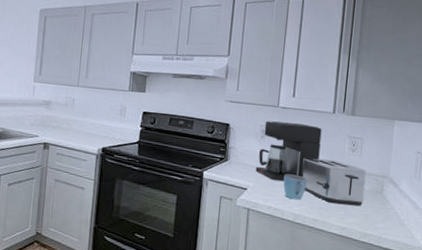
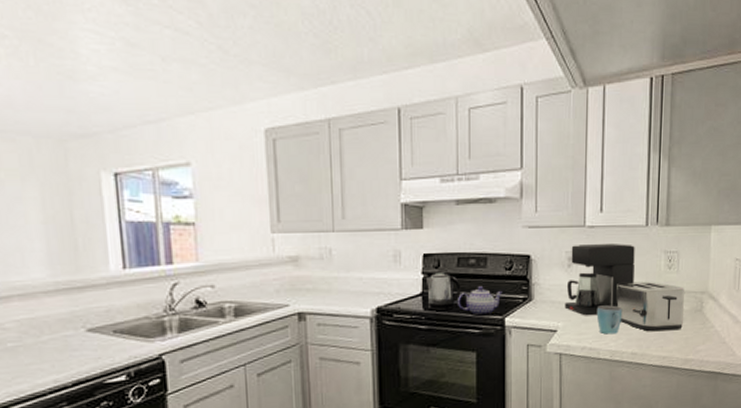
kettle: none [142,127,170,159] -> present [427,273,461,312]
teapot: none [165,143,204,168] -> present [456,286,502,317]

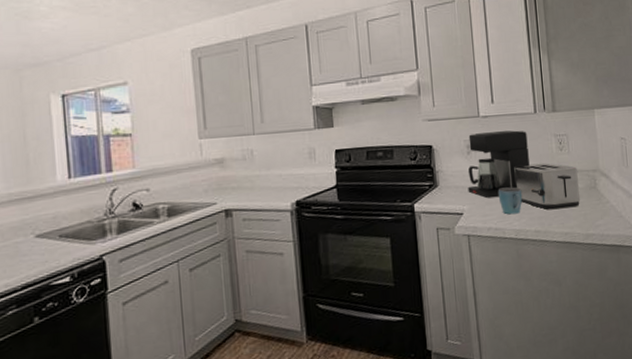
kettle: present [427,273,461,312] -> none [340,166,372,202]
teapot: present [456,286,502,317] -> none [368,176,410,205]

